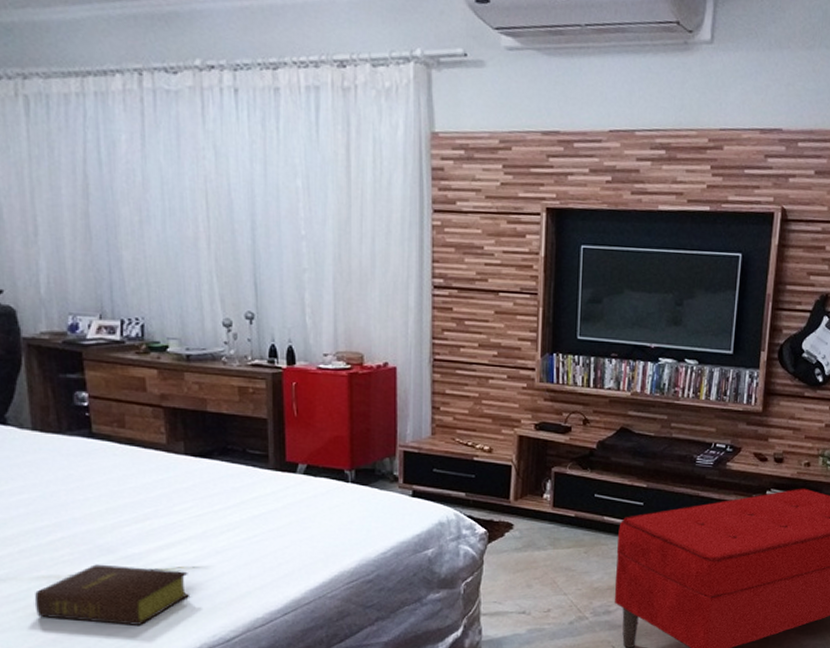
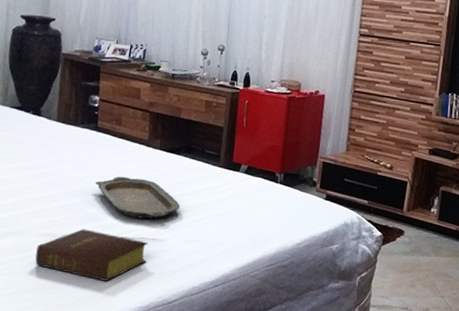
serving tray: none [102,493,223,544] -> present [95,176,180,220]

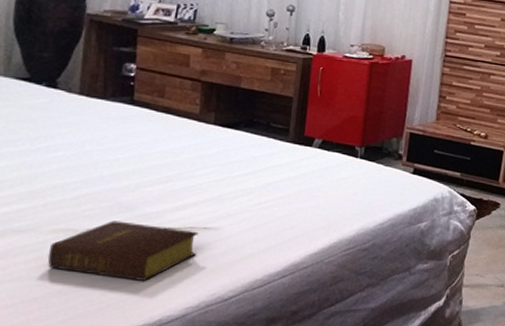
serving tray: present [95,176,180,220] -> none [130,156,239,206]

